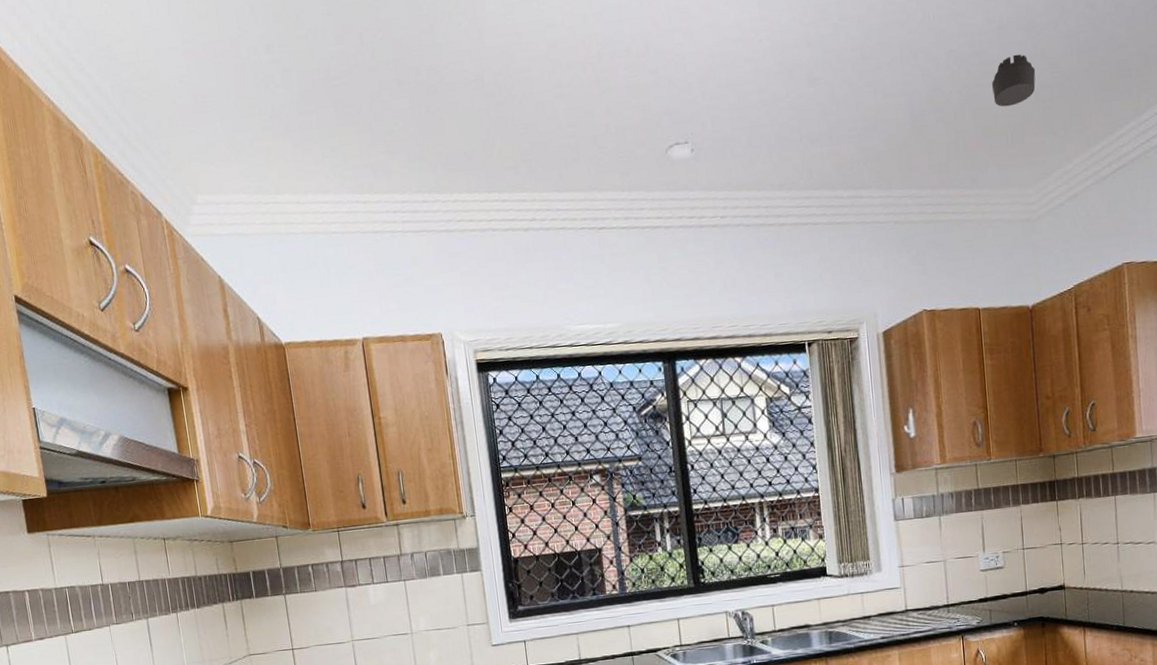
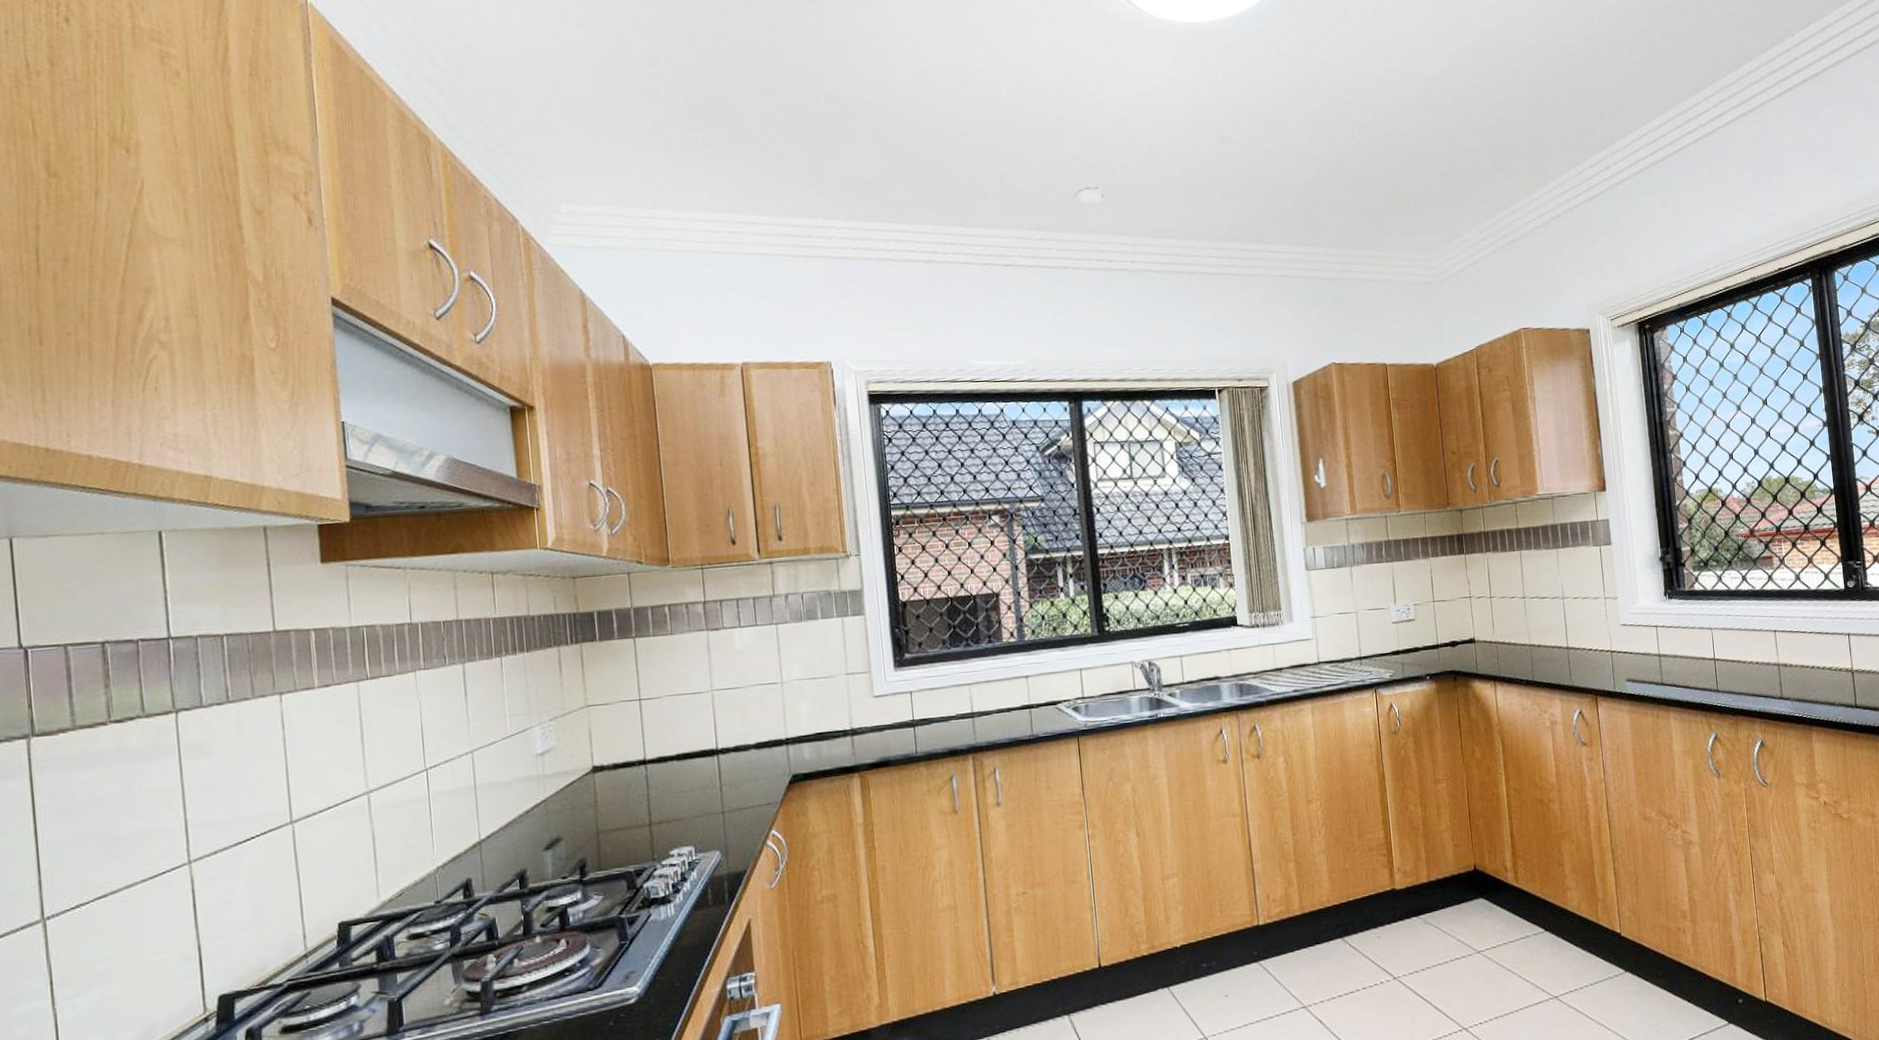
smoke detector: present [991,54,1036,107] -> none [1393,130,1435,177]

